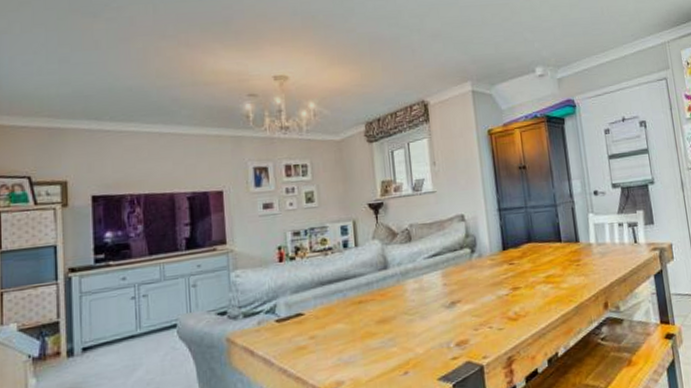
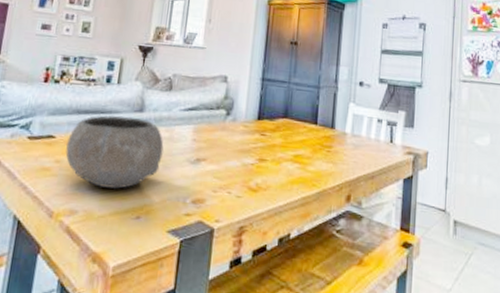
bowl: none [317,276,417,353] -> present [65,115,164,189]

